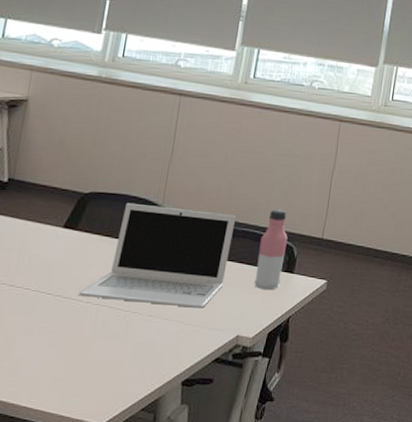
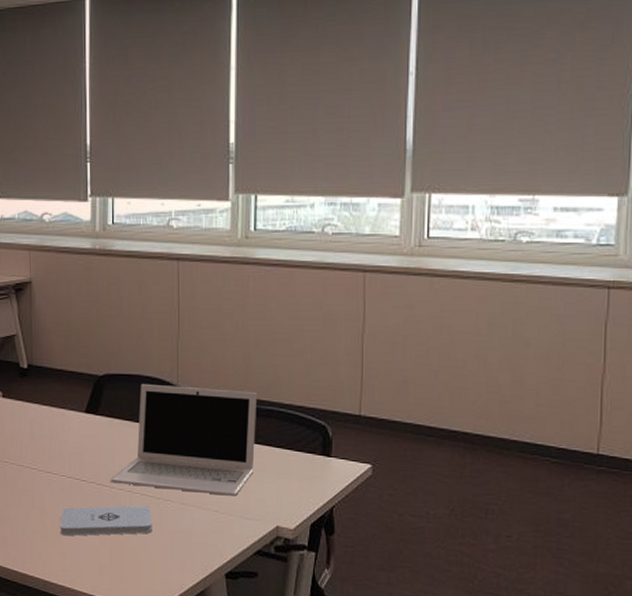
notepad: none [13,317,117,350] -> present [60,505,152,536]
water bottle: present [254,208,288,290] -> none [288,382,319,476]

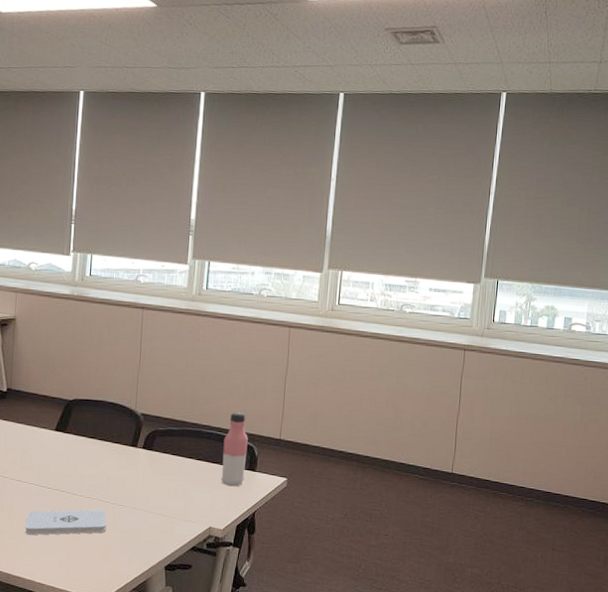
laptop: present [110,383,258,496] -> none [72,408,201,502]
water bottle: none [288,382,319,476] -> present [221,411,248,487]

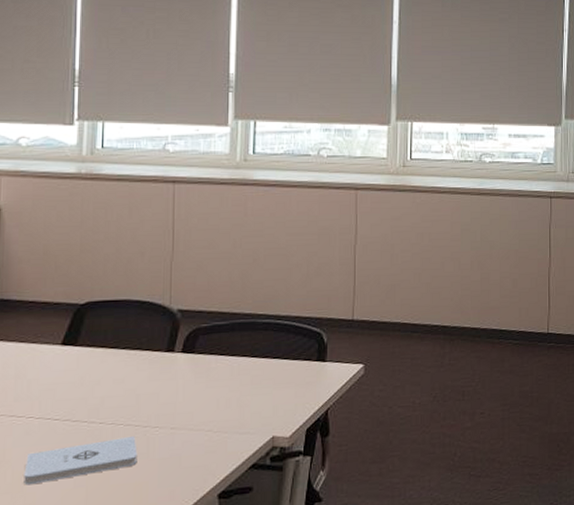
water bottle: present [221,411,248,487] -> none [284,293,314,384]

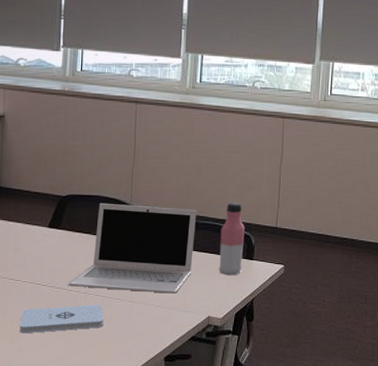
laptop: none [89,306,255,418] -> present [68,202,197,294]
water bottle: none [284,293,314,384] -> present [219,202,245,276]

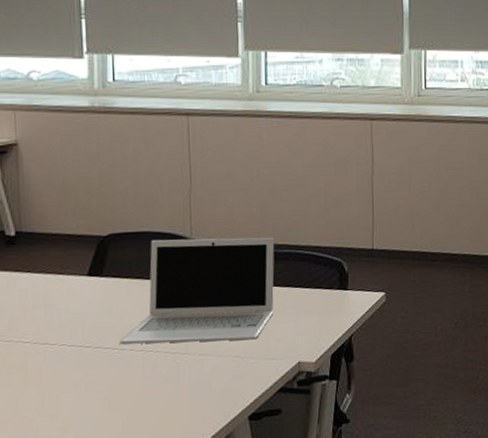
notepad: present [19,304,104,334] -> none [61,361,169,409]
water bottle: present [219,202,245,276] -> none [305,224,335,312]

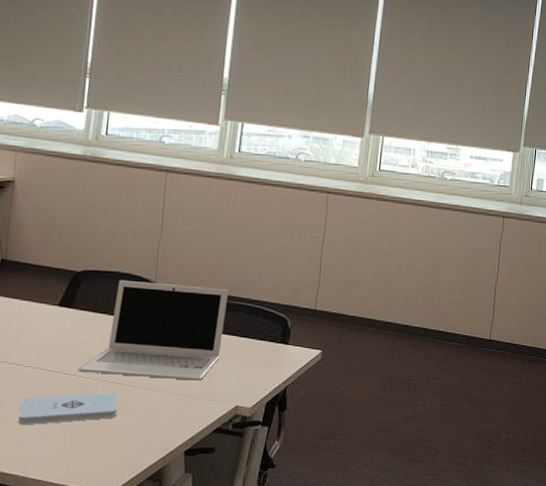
notepad: none [61,361,169,409] -> present [18,392,118,425]

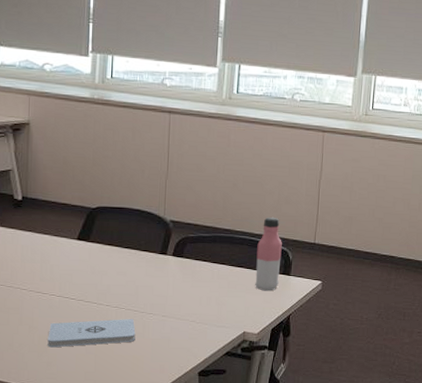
laptop: present [78,279,229,381] -> none [98,215,233,309]
water bottle: none [250,281,281,362] -> present [255,216,282,291]

